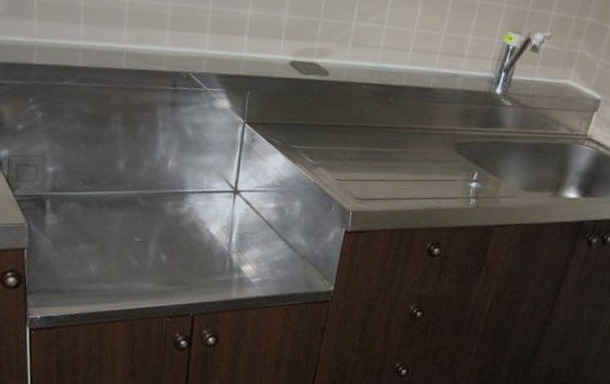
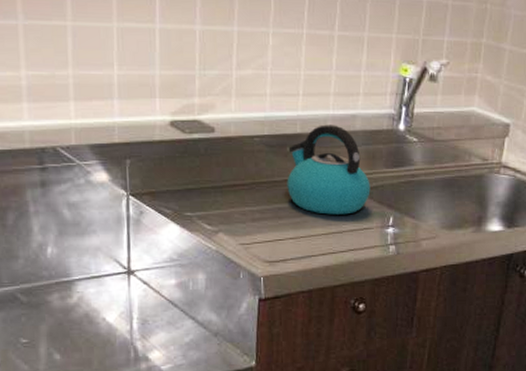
kettle: none [385,80,462,165] -> present [287,124,371,215]

